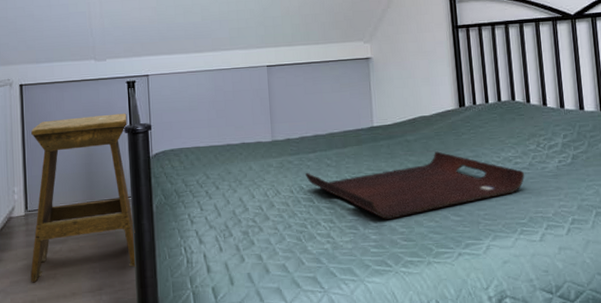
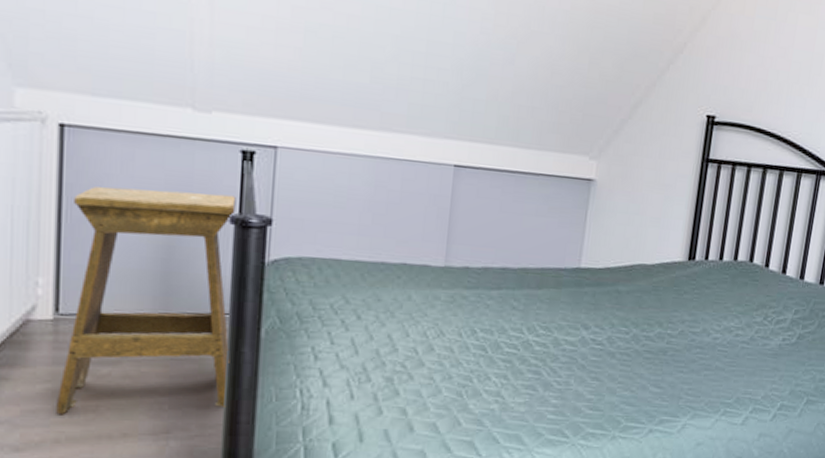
serving tray: present [306,151,524,219] -> none [482,309,743,383]

